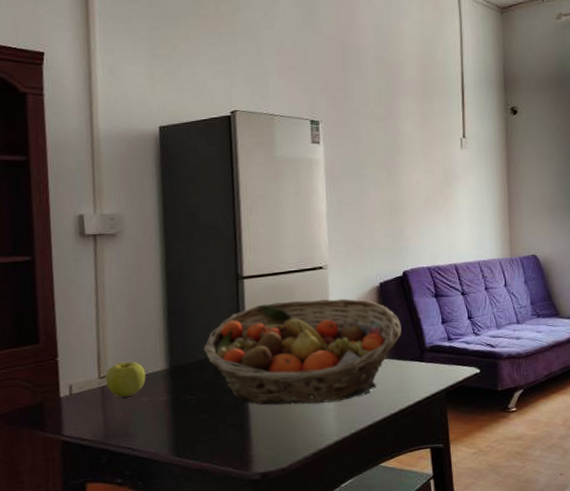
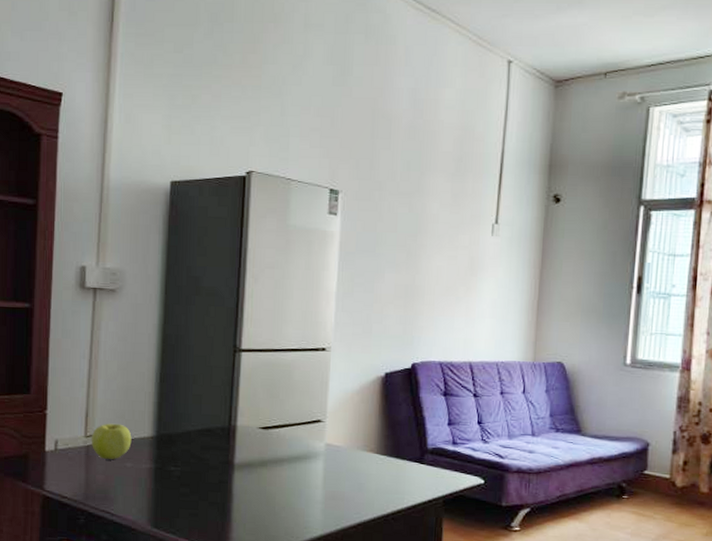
fruit basket: present [204,298,402,405] -> none [193,380,403,494]

